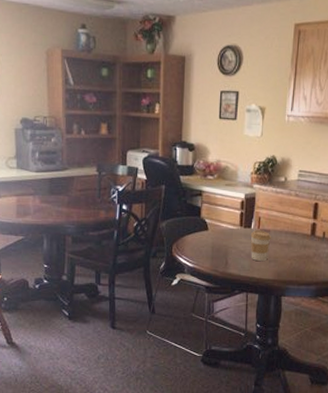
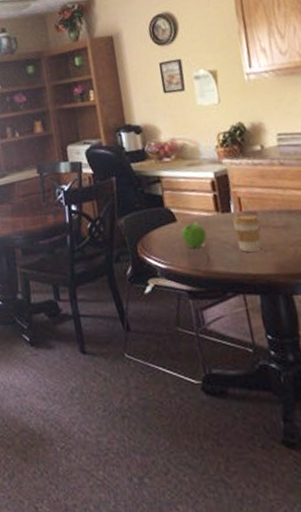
fruit: none [209,232,229,253] -> present [181,221,207,248]

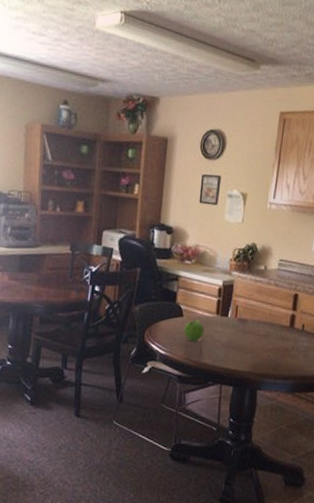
coffee cup: present [231,213,262,252] -> none [226,319,248,352]

